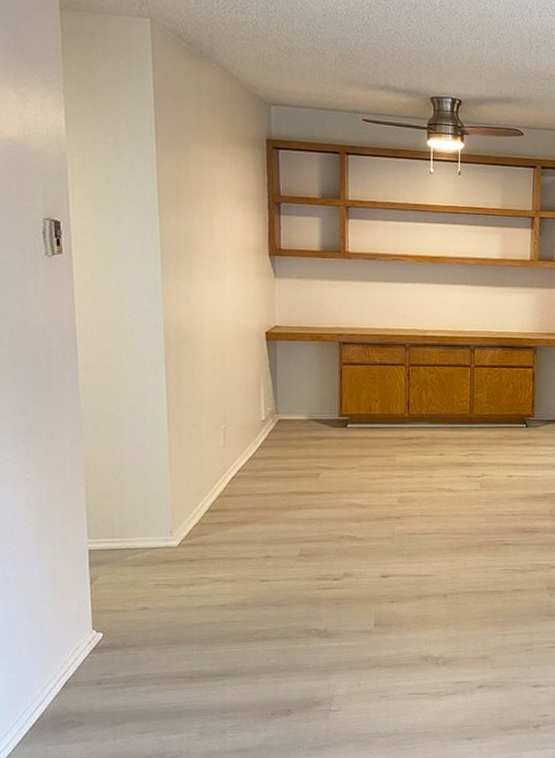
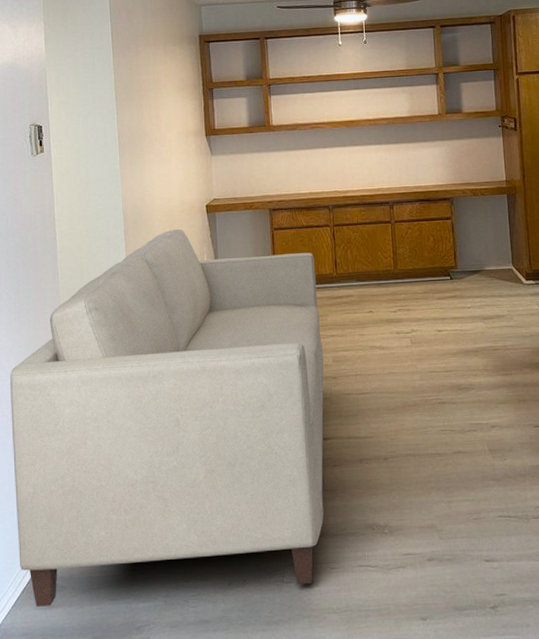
sofa: none [16,355,389,743] -> present [10,228,324,607]

